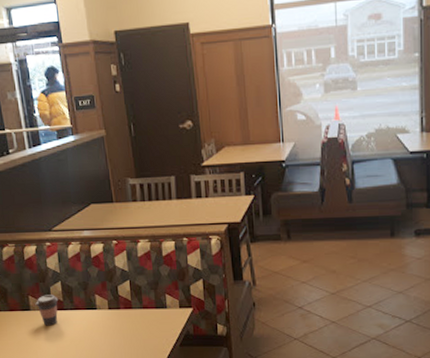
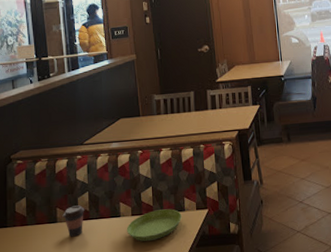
saucer: none [103,305,163,337] -> present [126,209,182,242]

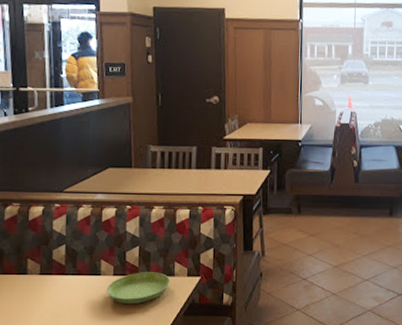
coffee cup: present [62,205,85,237] -> none [34,258,61,292]

